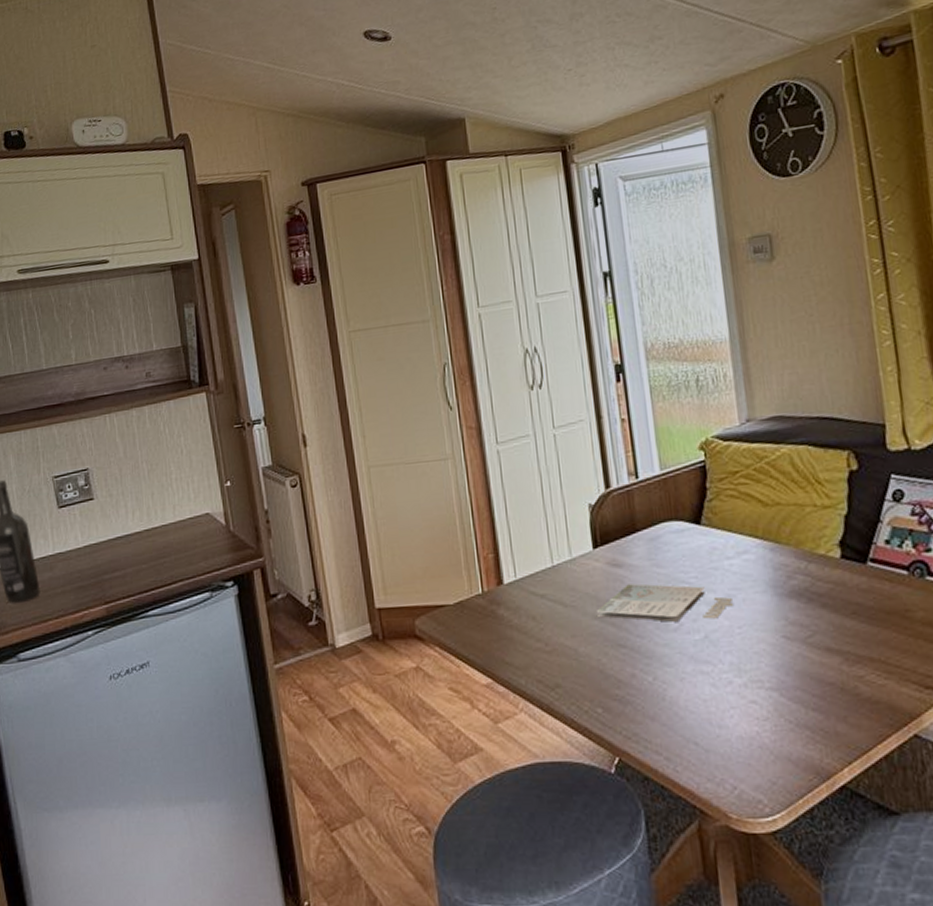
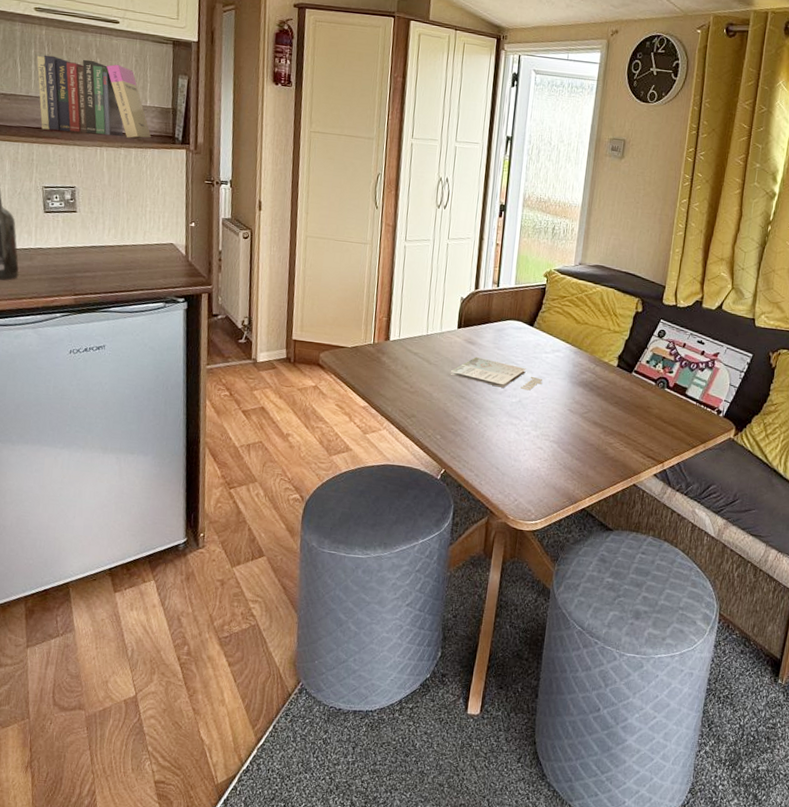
books: none [26,310,163,409] -> present [36,55,151,139]

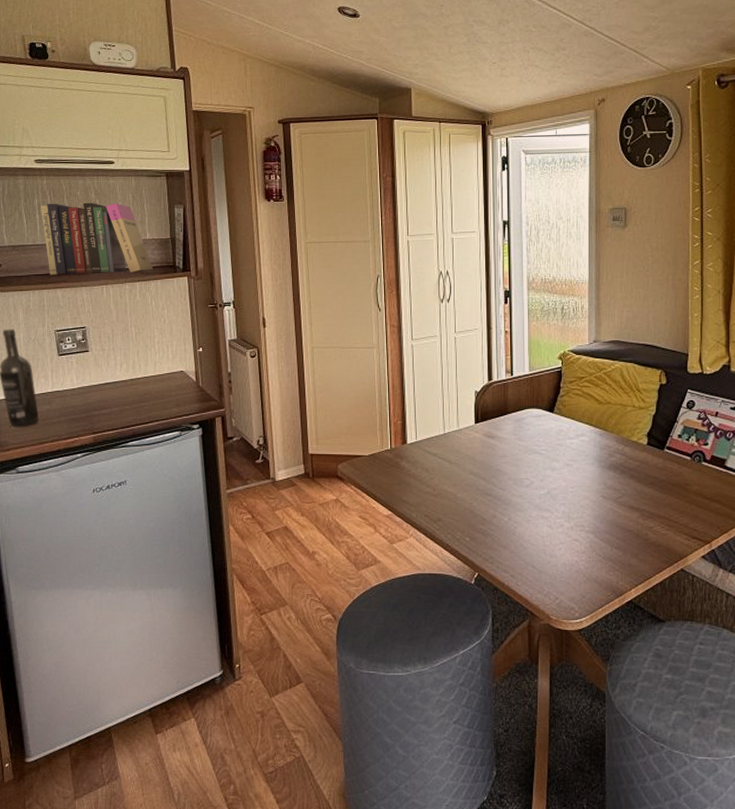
magazine: present [450,357,543,391] -> none [472,451,571,480]

